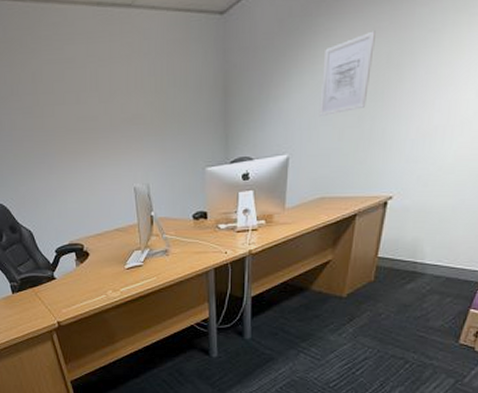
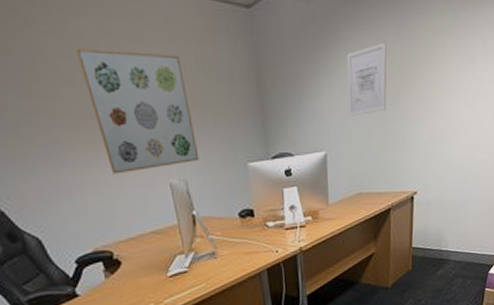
wall art: none [69,69,162,179] -> present [76,49,199,174]

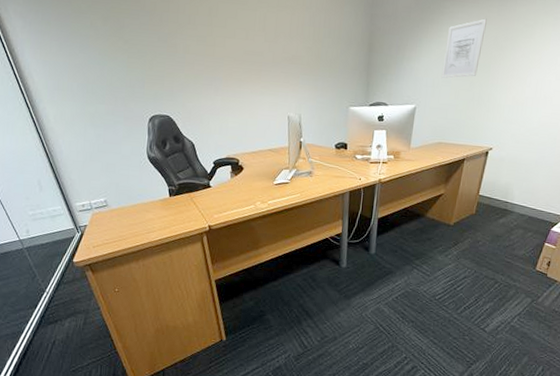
wall art: present [76,49,199,174] -> none [241,12,313,105]

